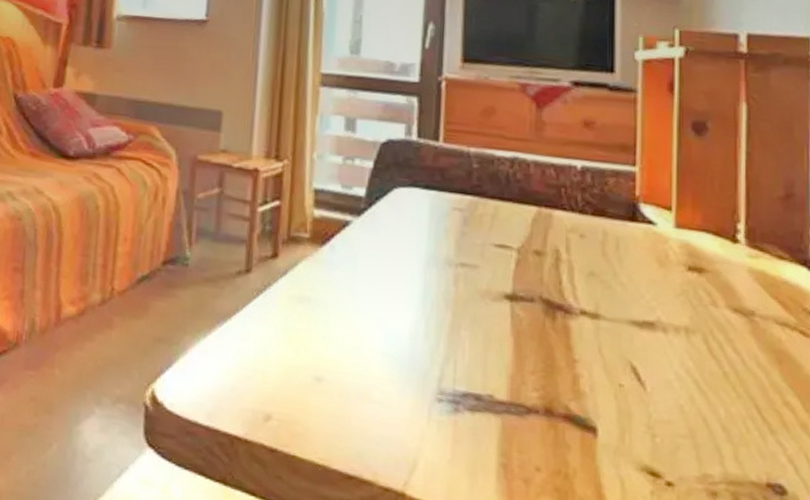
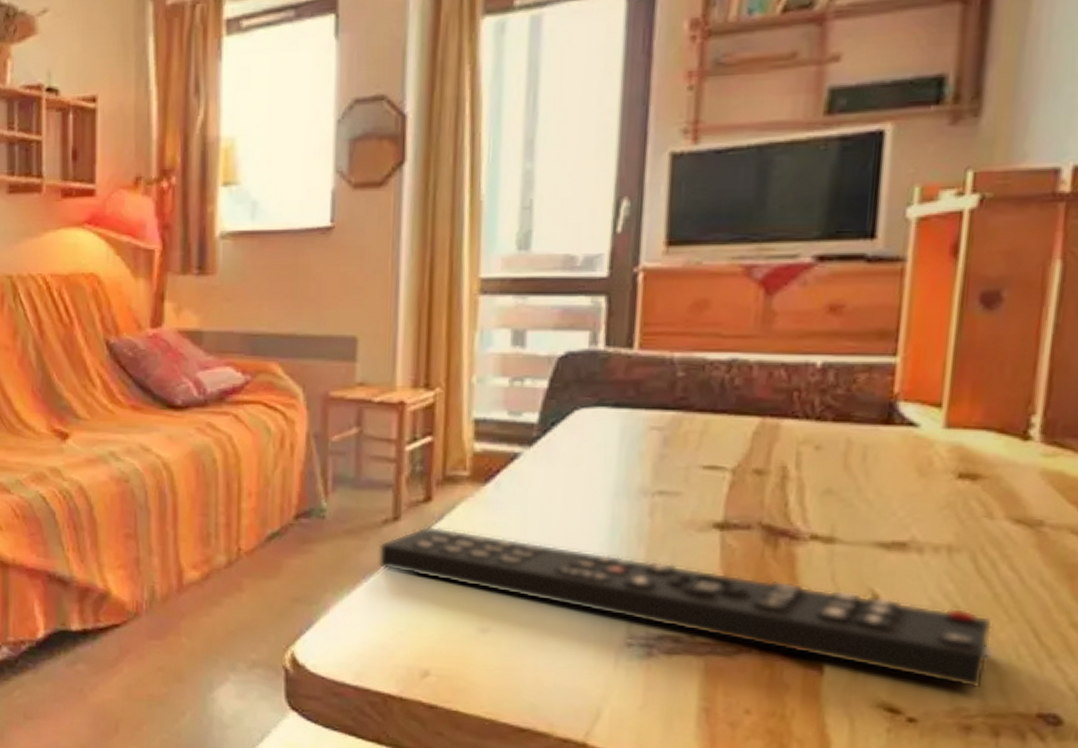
remote control: none [231,279,729,457] -> present [378,526,995,688]

